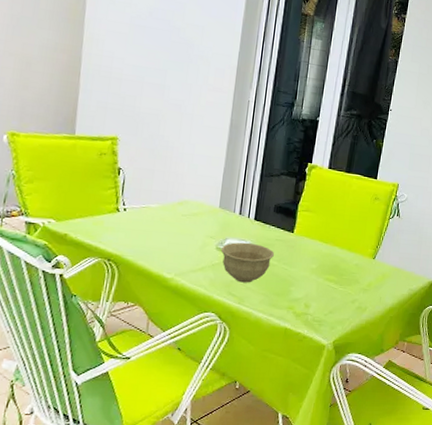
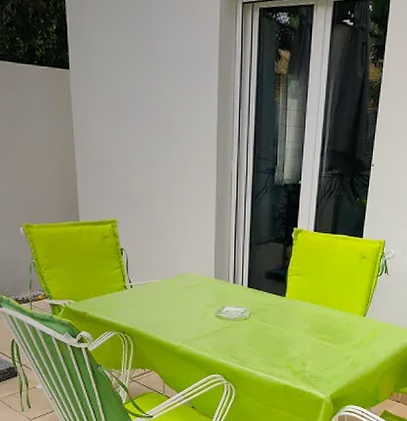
bowl: present [221,242,274,283] -> none [221,309,269,346]

